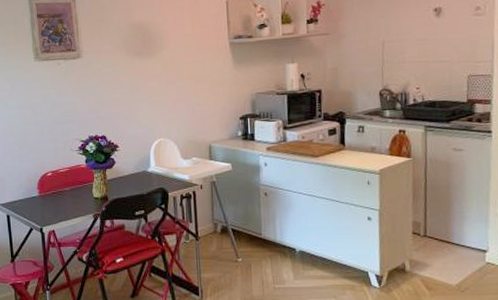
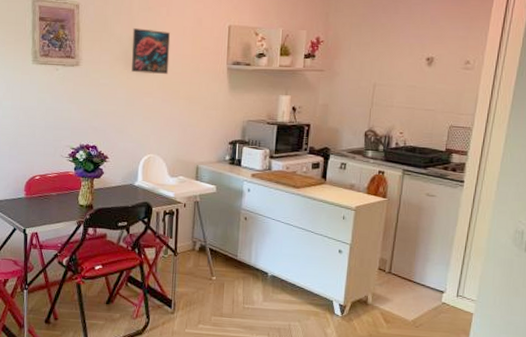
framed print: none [130,13,171,58] -> present [131,28,171,75]

